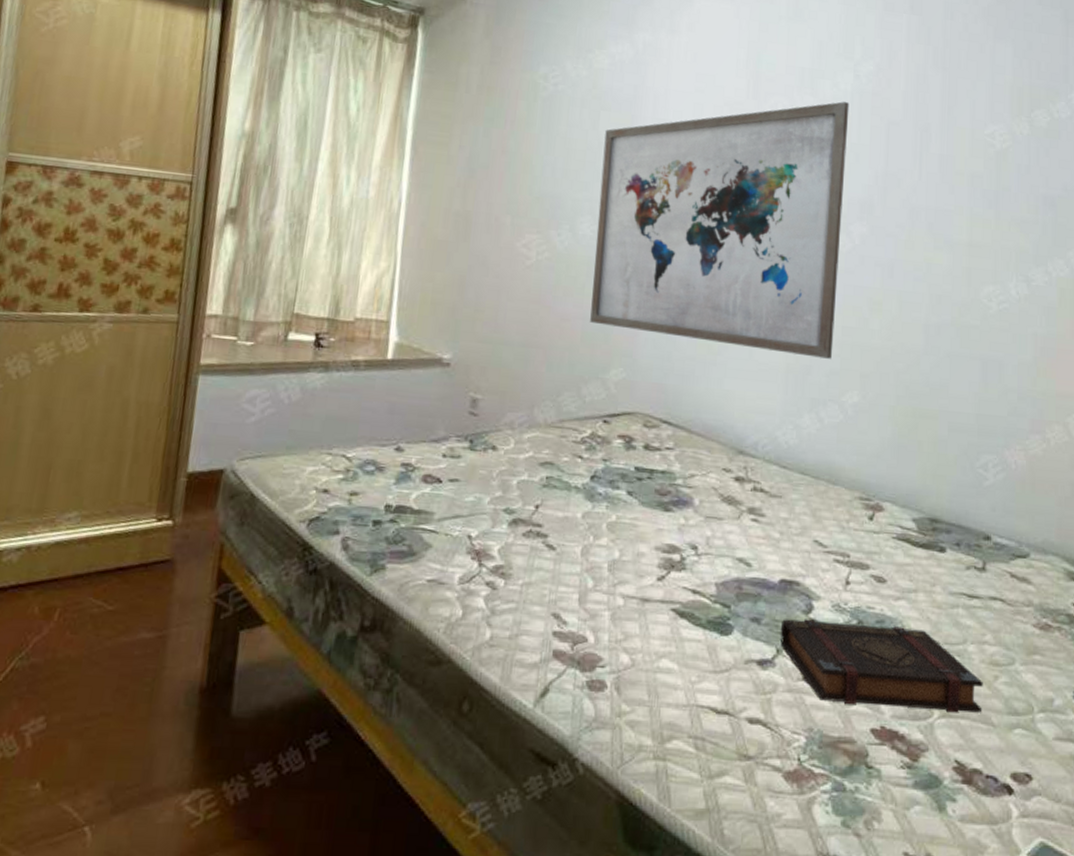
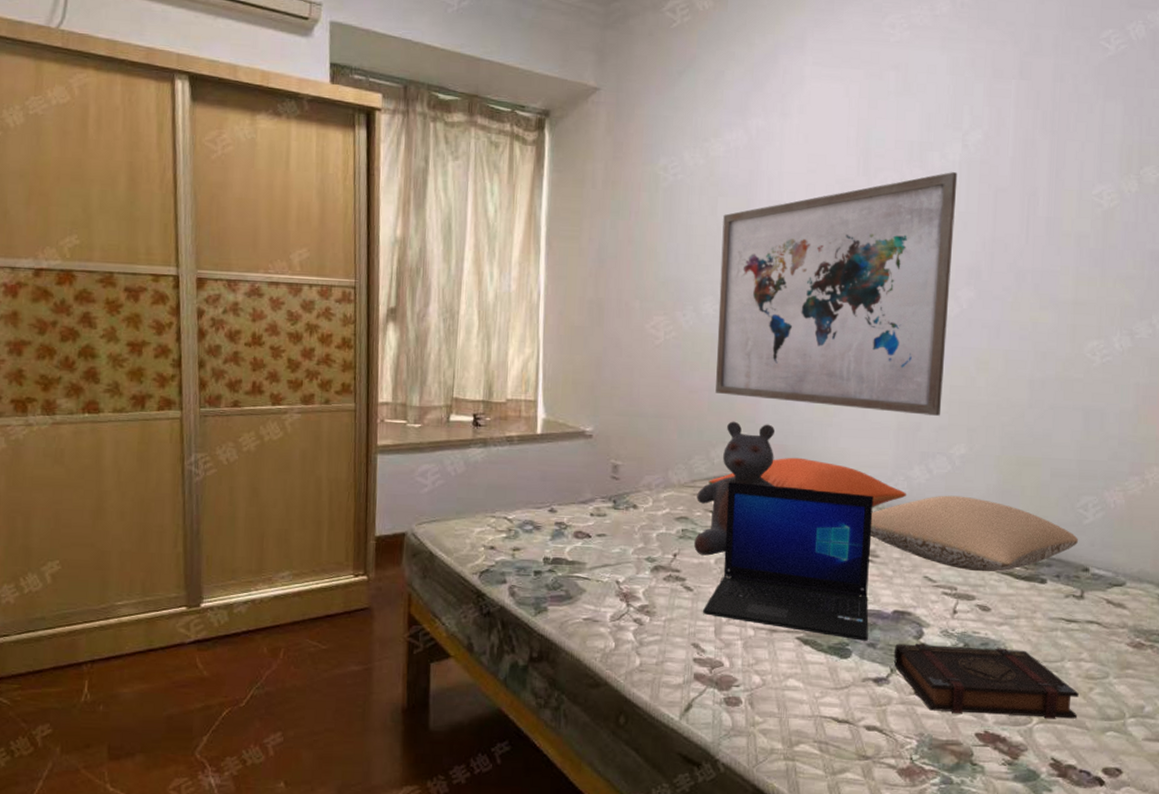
teddy bear: none [559,354,654,509] -> present [694,421,776,556]
laptop: none [565,423,760,615] -> present [702,482,874,641]
pillow: none [578,398,796,459] -> present [708,457,907,507]
pillow: none [756,448,979,538] -> present [870,495,1079,572]

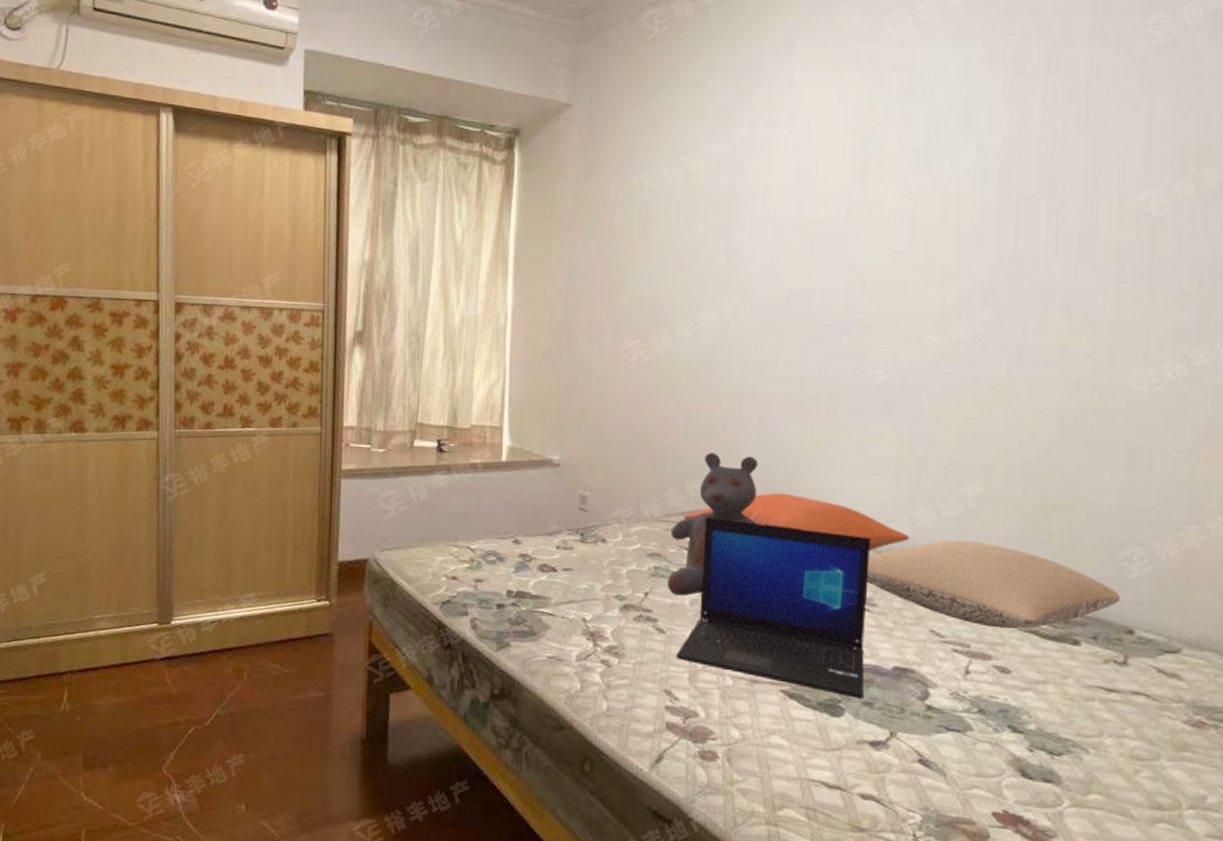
wall art: present [715,172,958,416] -> none [692,180,972,451]
book: present [893,643,1079,719] -> none [893,704,1122,805]

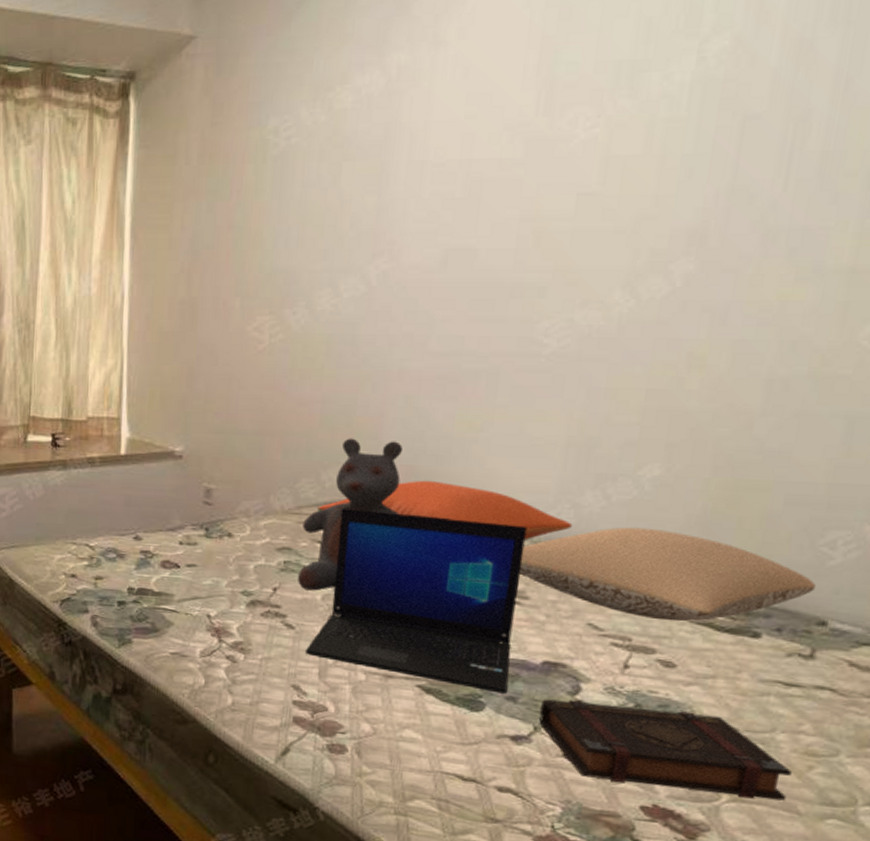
book: none [893,704,1122,805] -> present [539,699,792,801]

